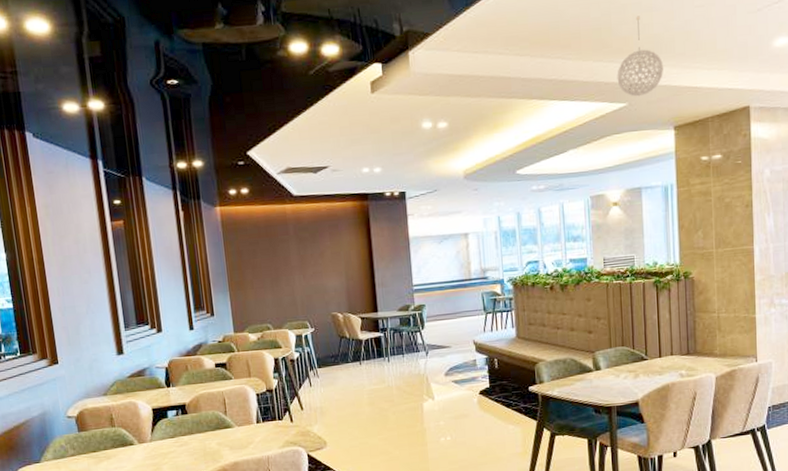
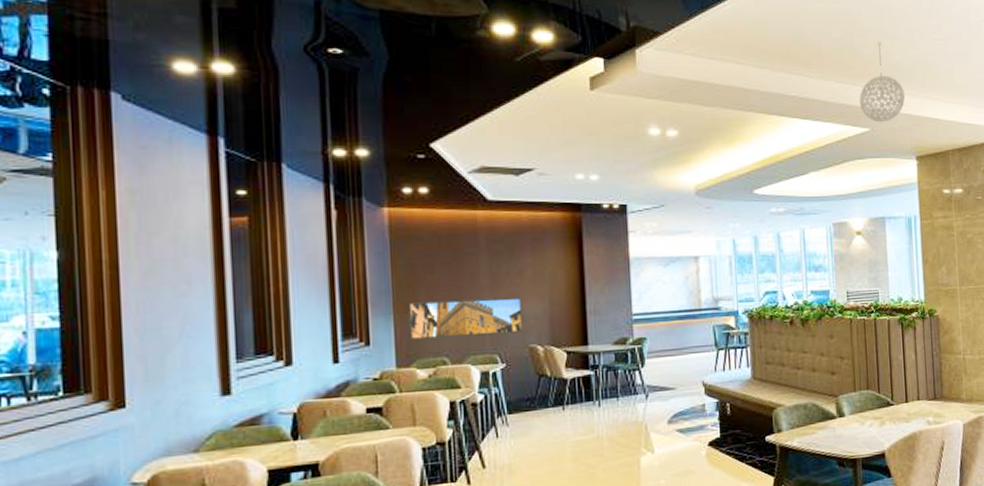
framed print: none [239,274,327,311] -> present [408,297,524,339]

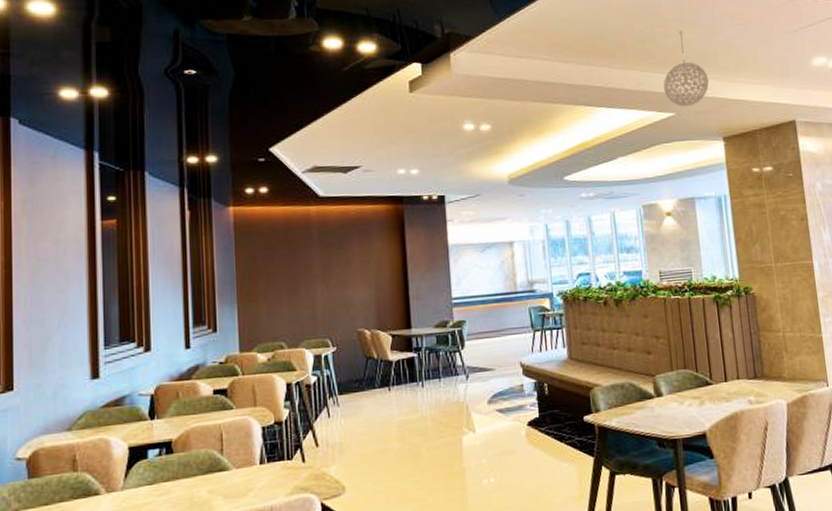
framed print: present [408,297,524,339] -> none [250,285,352,326]

